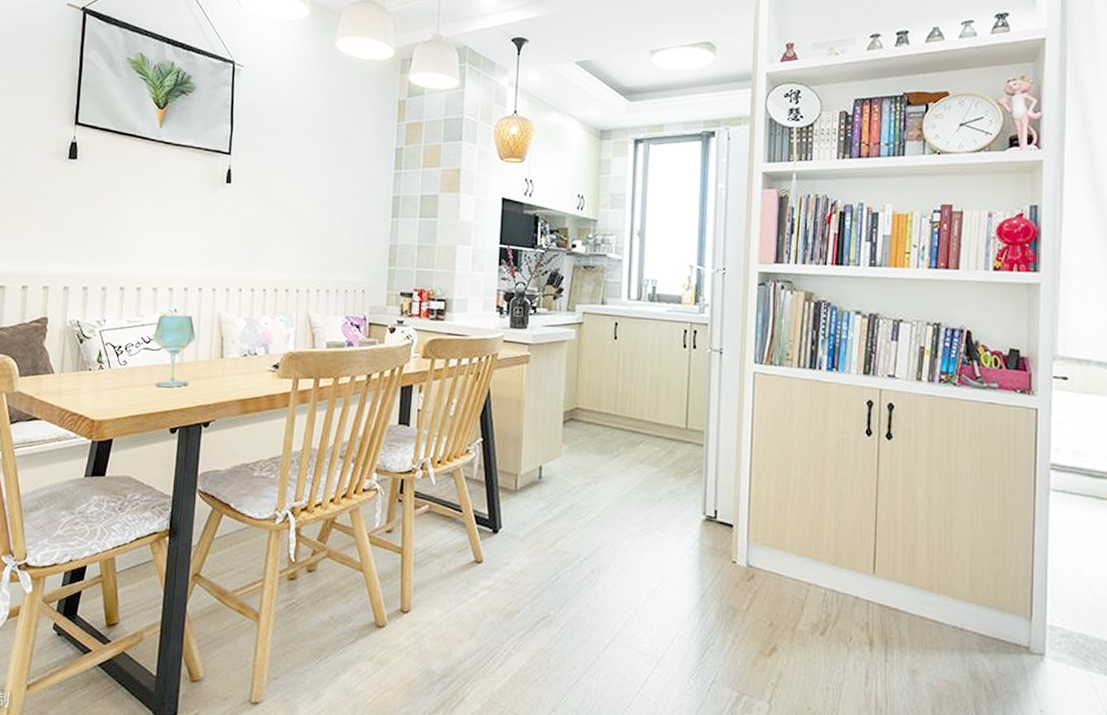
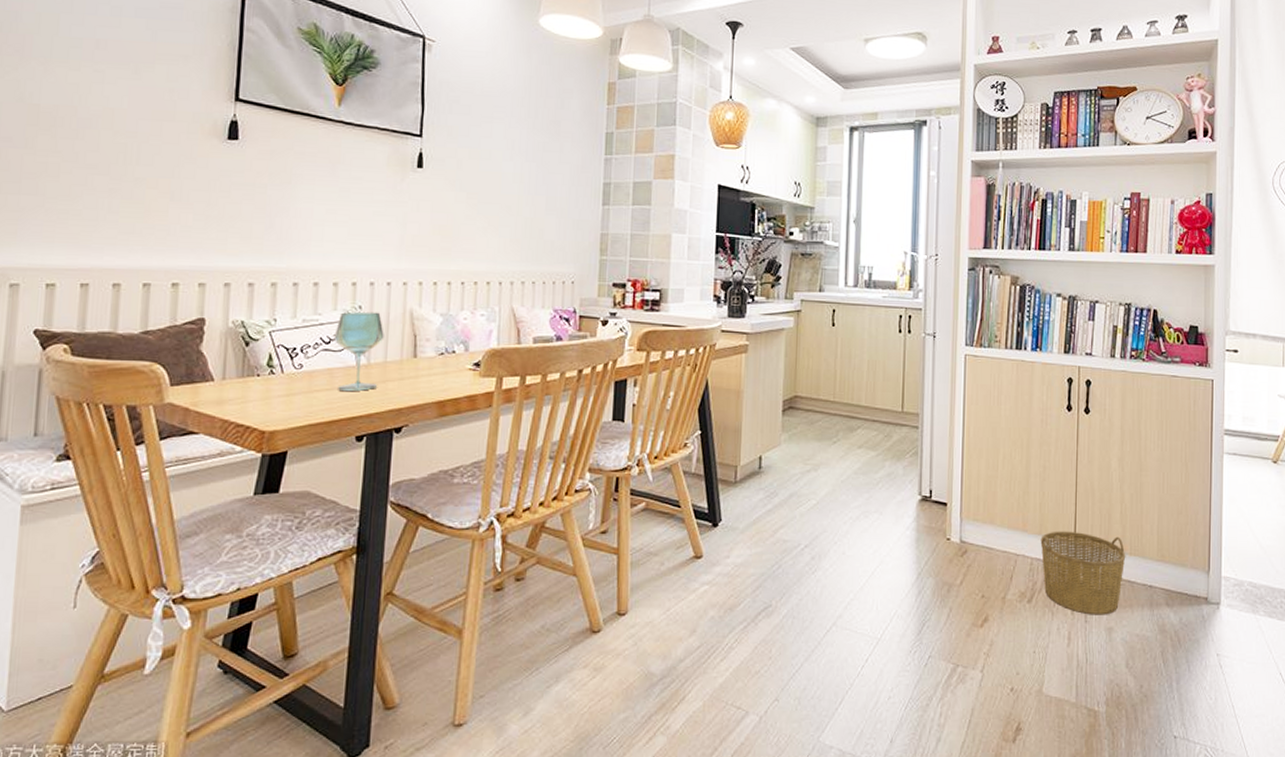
basket: none [835,561,933,656] -> present [1040,531,1126,615]

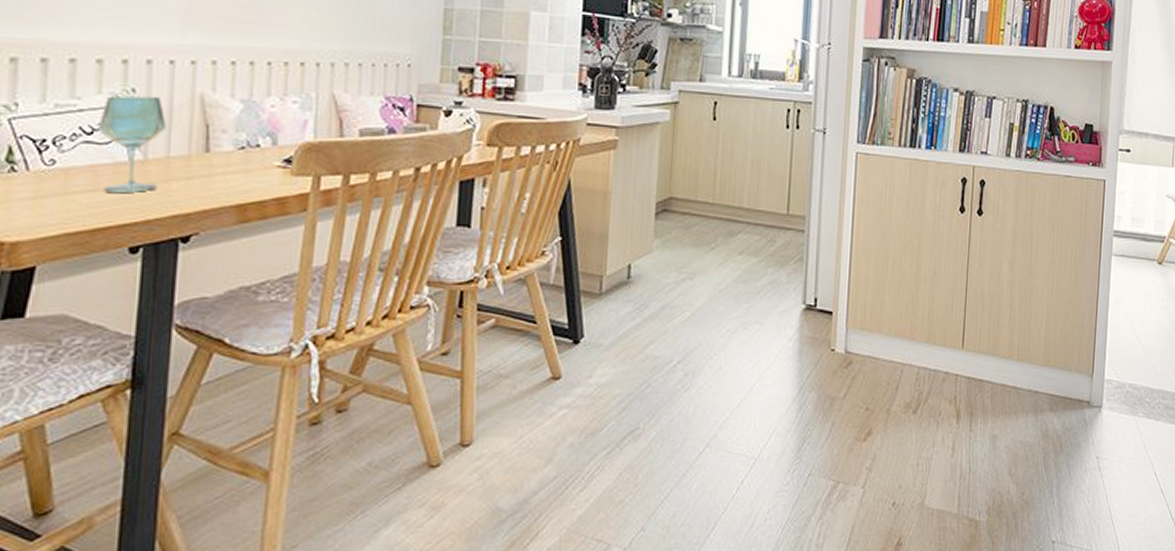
basket: present [1040,531,1126,615] -> none [928,338,1013,424]

